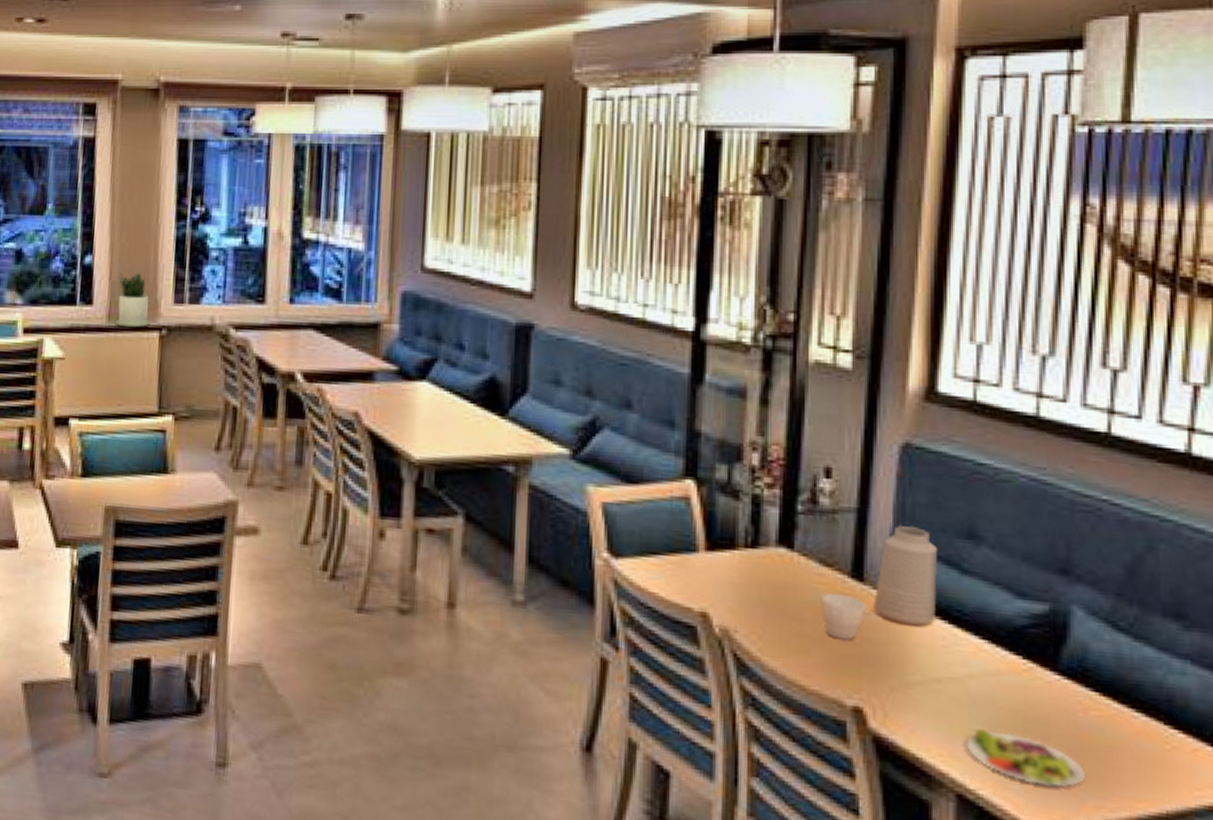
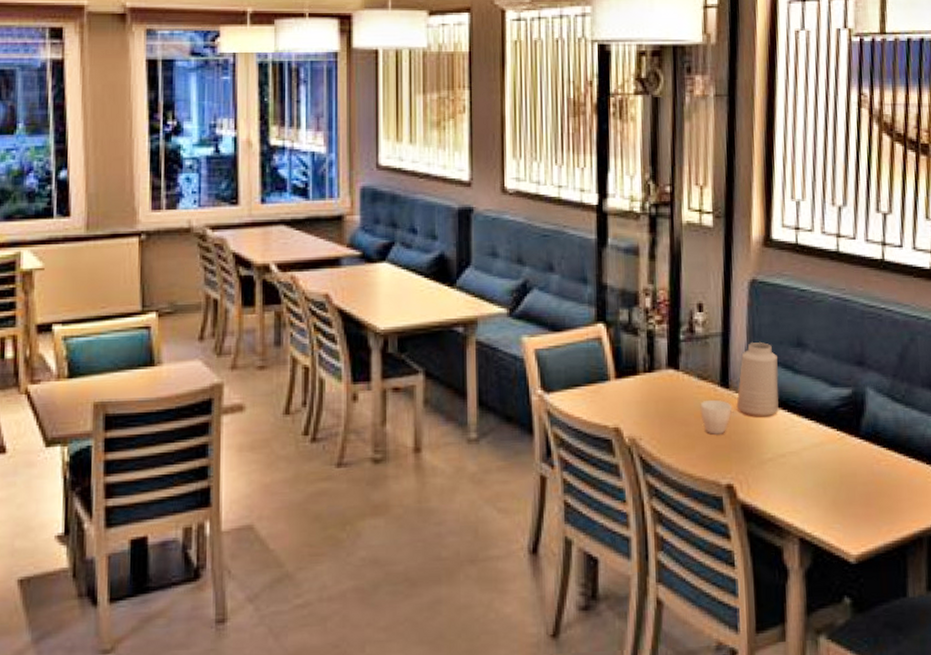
planter: present [114,272,151,328] -> none [93,183,130,236]
salad plate: present [966,729,1085,787] -> none [803,486,880,522]

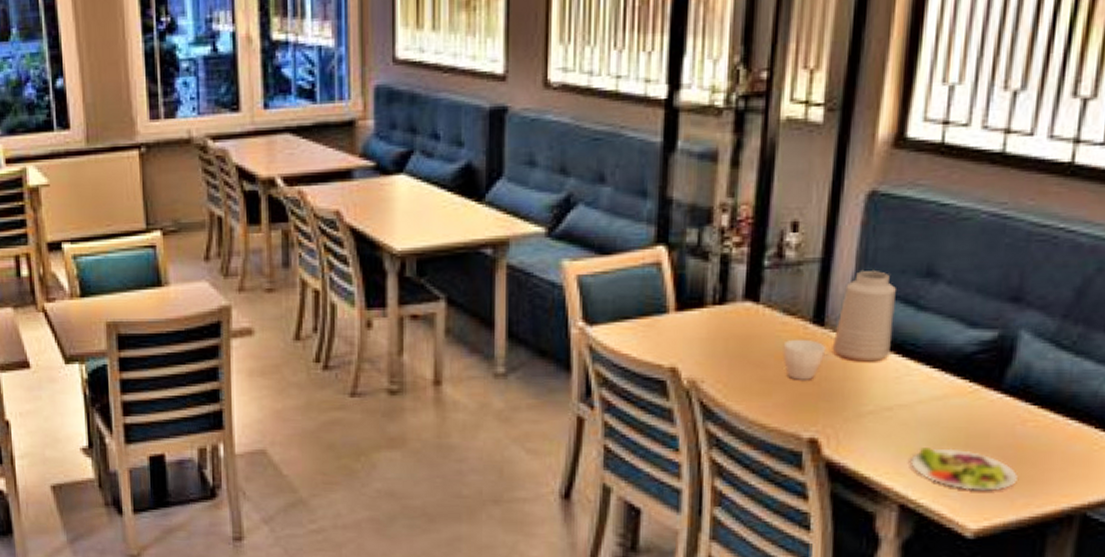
salad plate: none [803,486,880,522] -> present [911,447,1018,491]

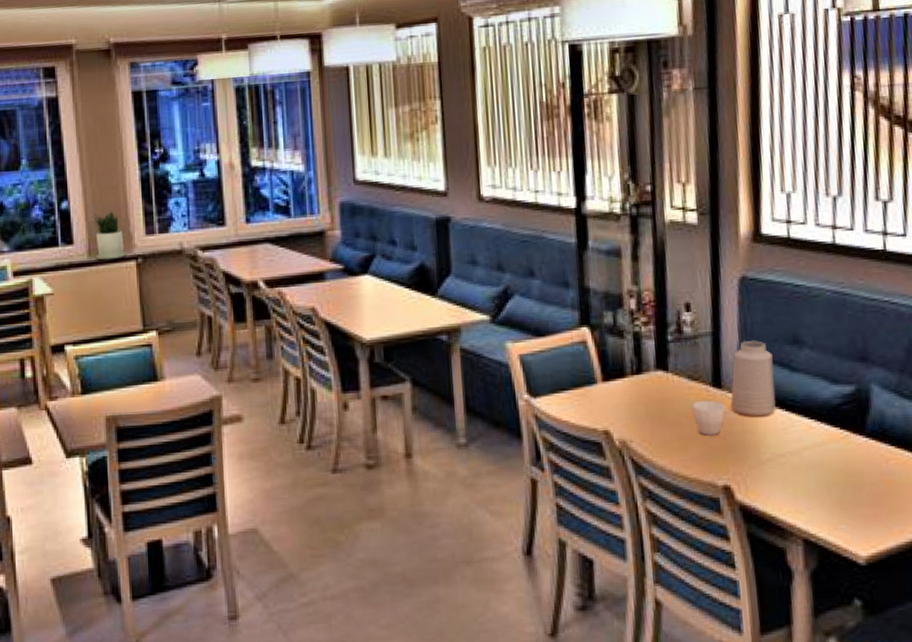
planter: none [93,91,129,149] -> present [94,211,127,261]
salad plate: present [911,447,1018,491] -> none [806,487,891,522]

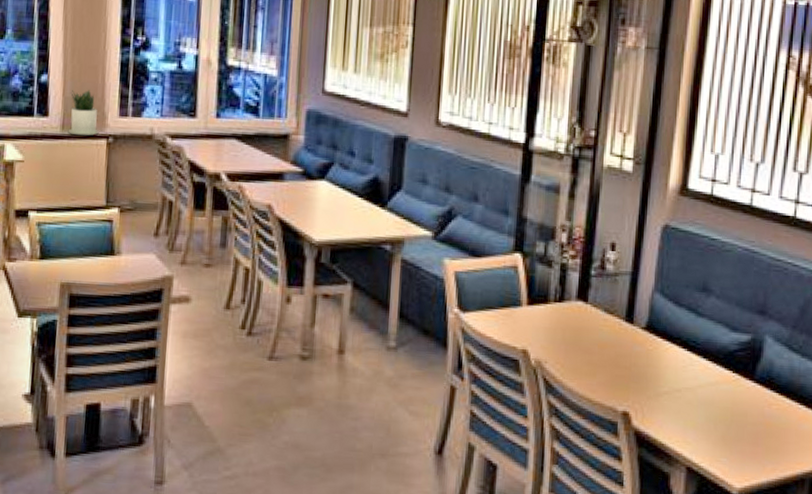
cup: present [691,400,727,437] -> none [604,332,635,366]
vase: present [730,341,777,417] -> none [639,284,683,354]

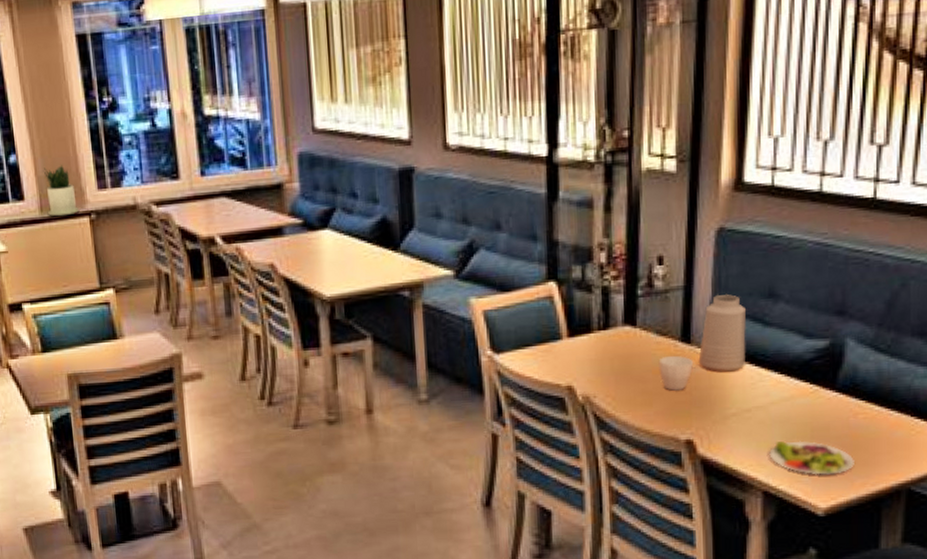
cup: none [604,332,635,366] -> present [658,355,694,392]
vase: none [639,284,683,354] -> present [698,294,747,372]
salad plate: none [694,422,767,458] -> present [769,441,854,475]

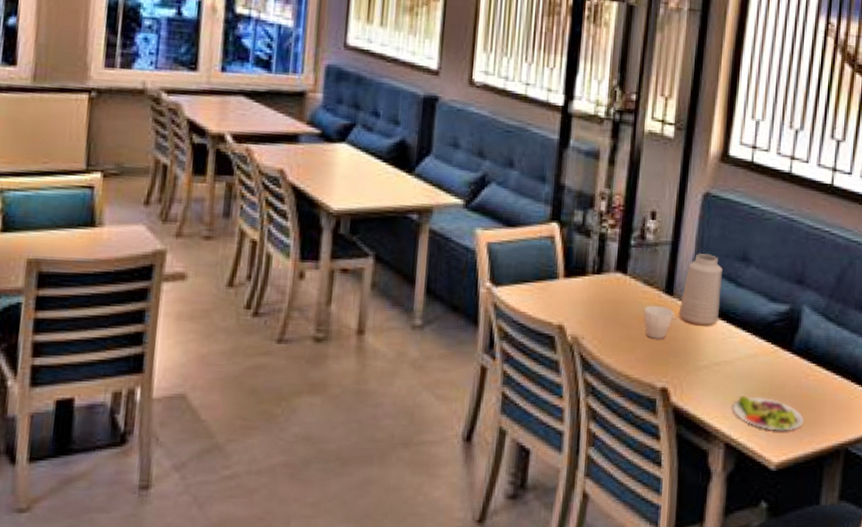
planter: present [44,165,80,217] -> none [40,36,80,90]

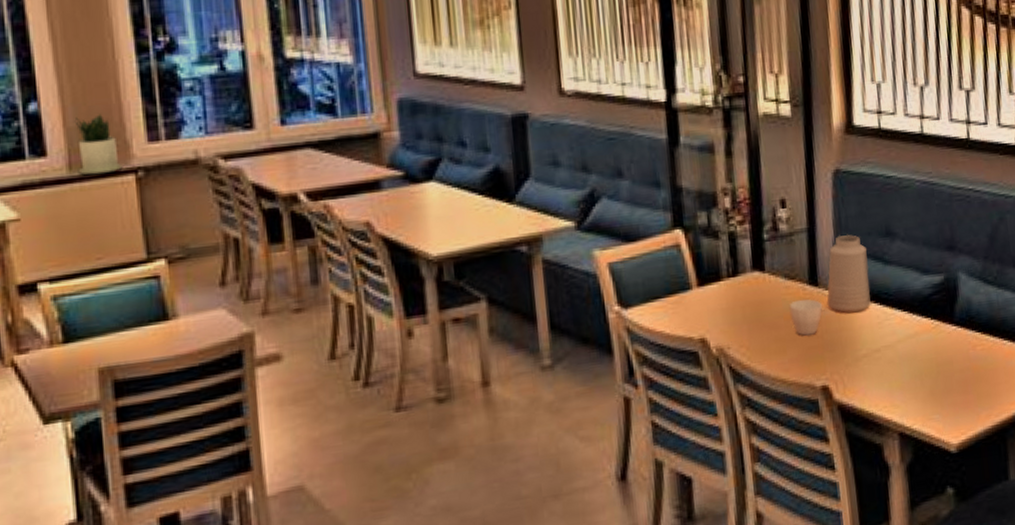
planter: none [40,36,80,90] -> present [76,114,123,176]
salad plate: present [733,396,804,431] -> none [901,377,978,411]

